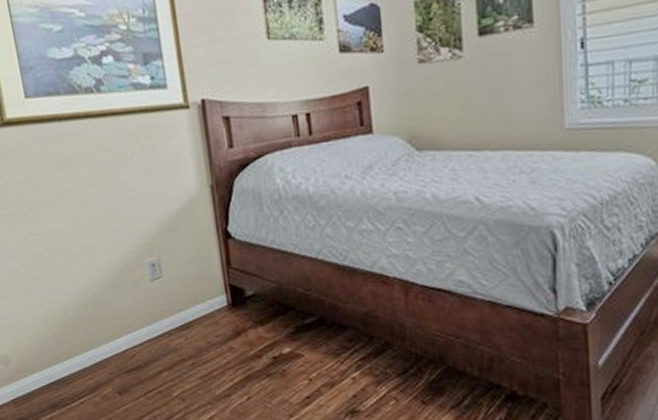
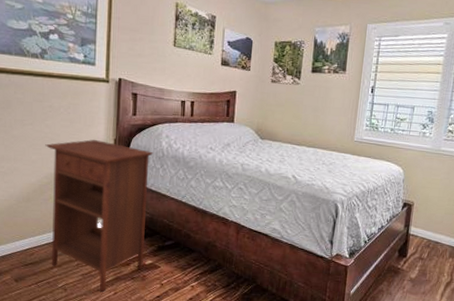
nightstand: none [123,190,280,397] -> present [45,140,153,292]

